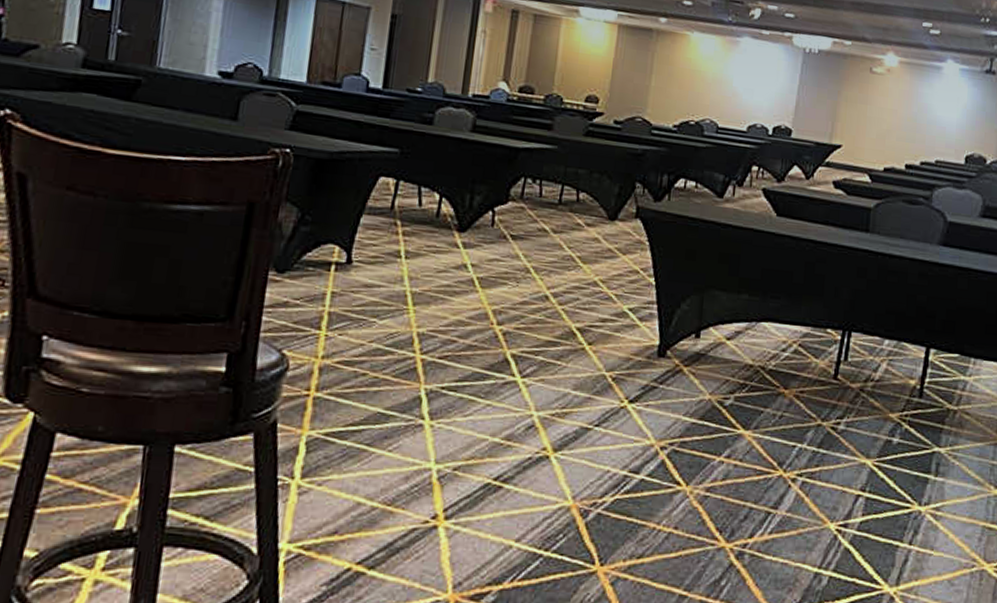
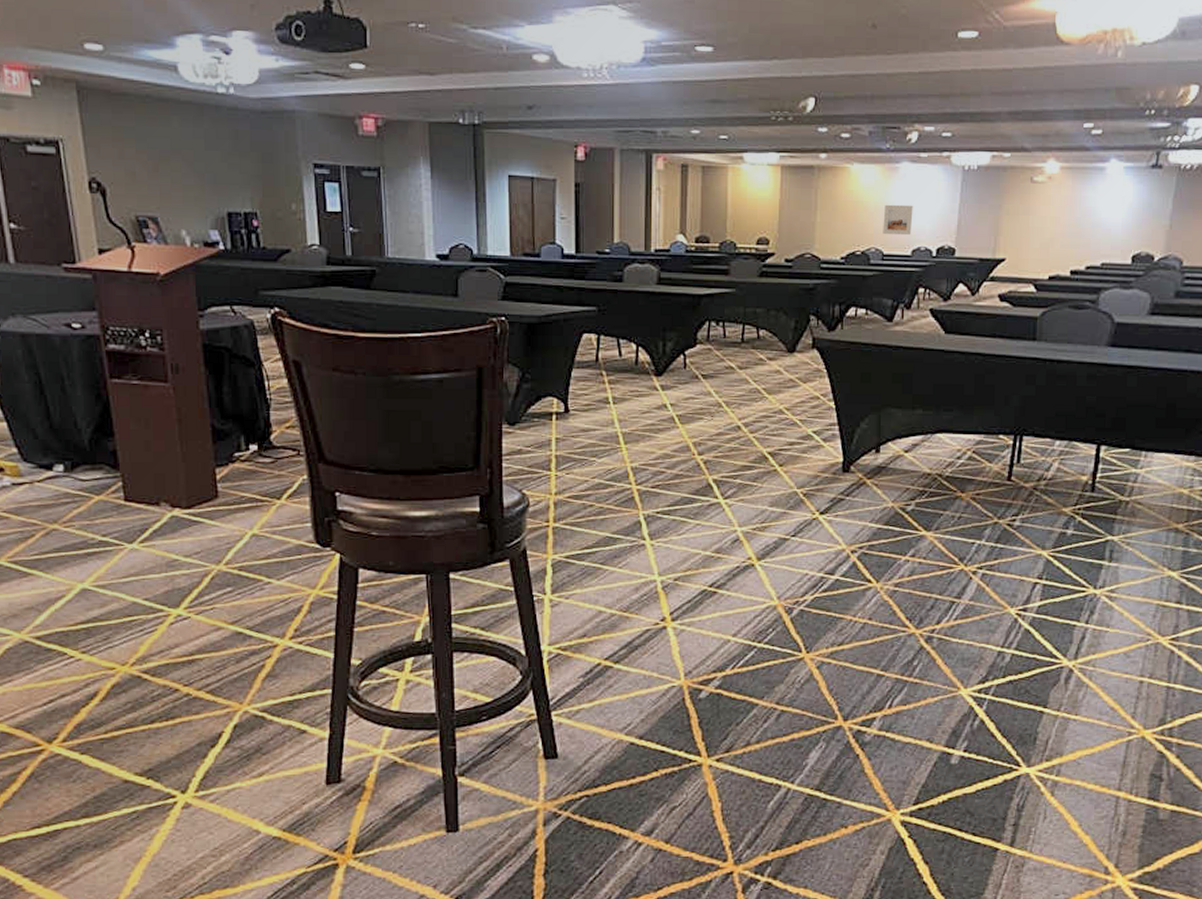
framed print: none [719,76,752,111] -> present [883,204,913,236]

